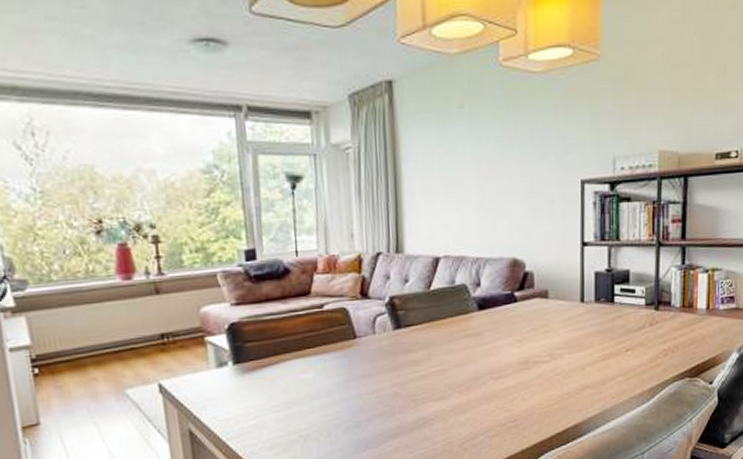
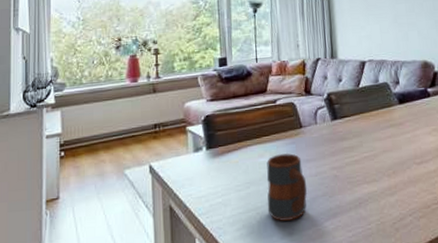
mug: none [311,368,362,444] -> present [267,153,308,221]

